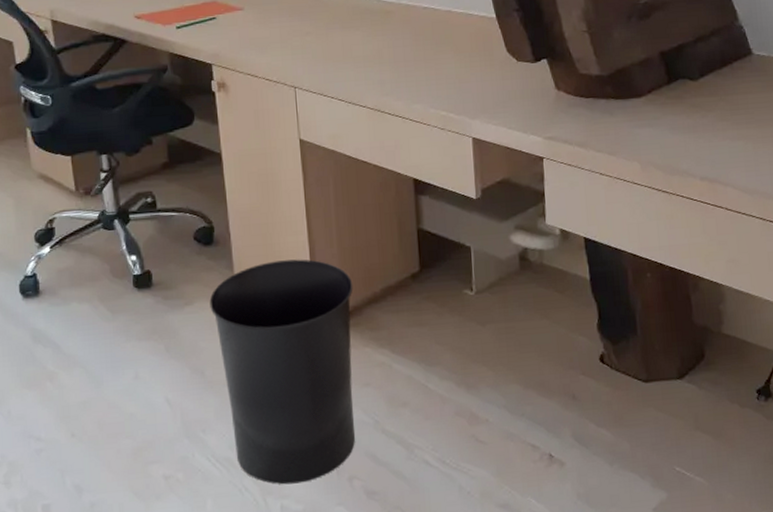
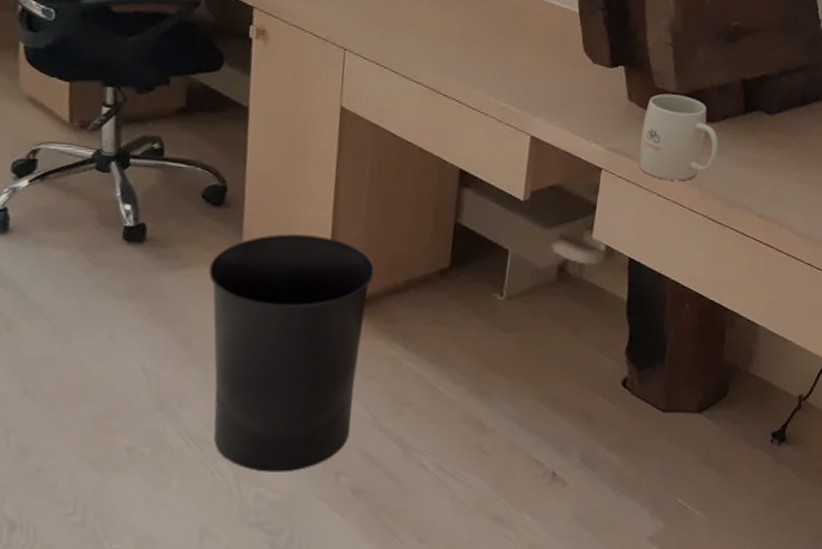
mug: none [573,76,651,159] -> present [639,93,719,181]

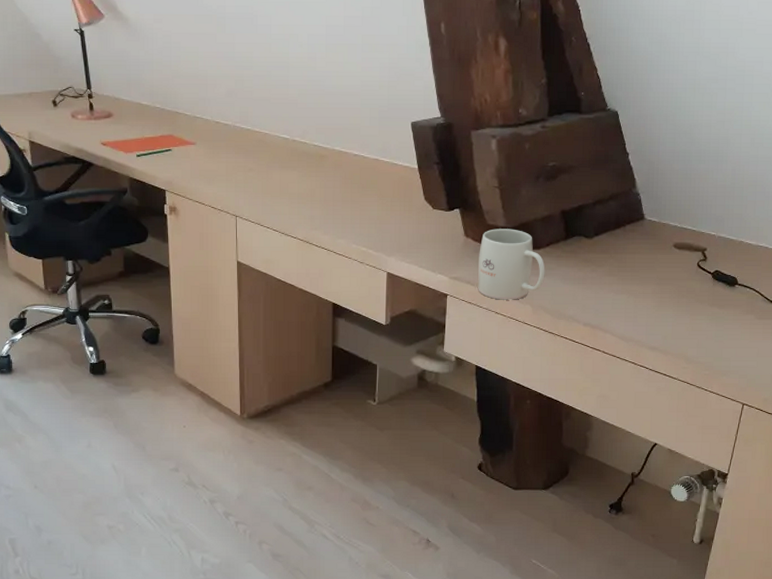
waste bin: present [208,234,375,472] -> none [152,362,274,542]

